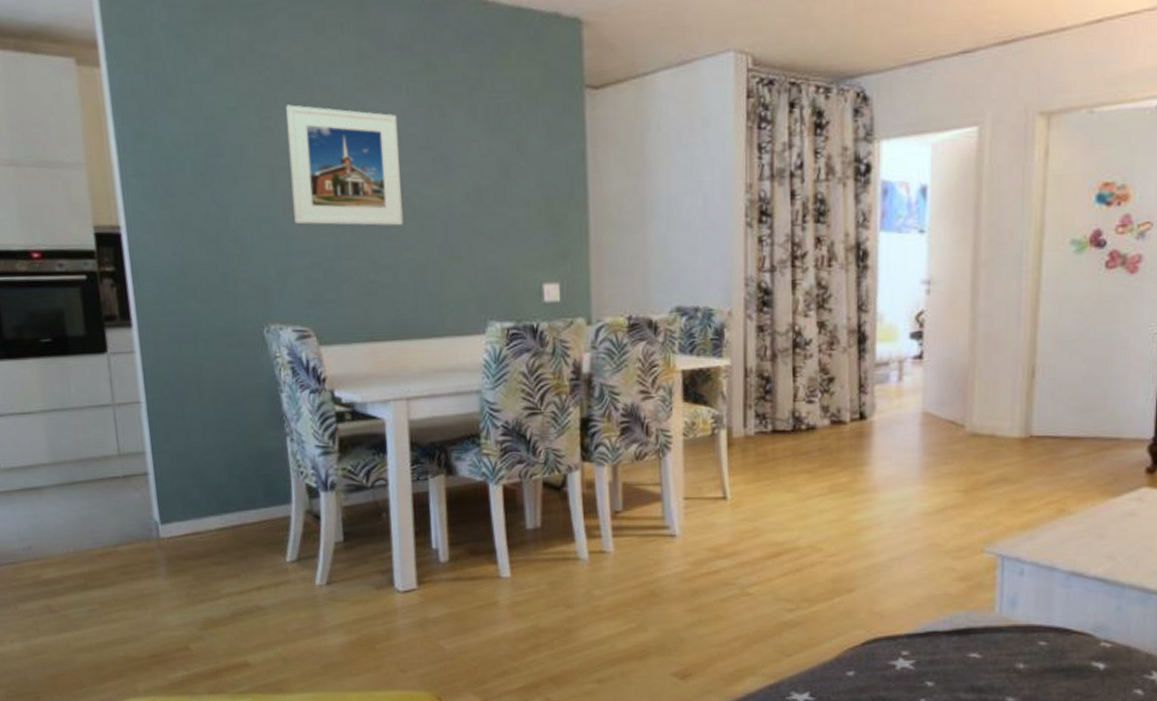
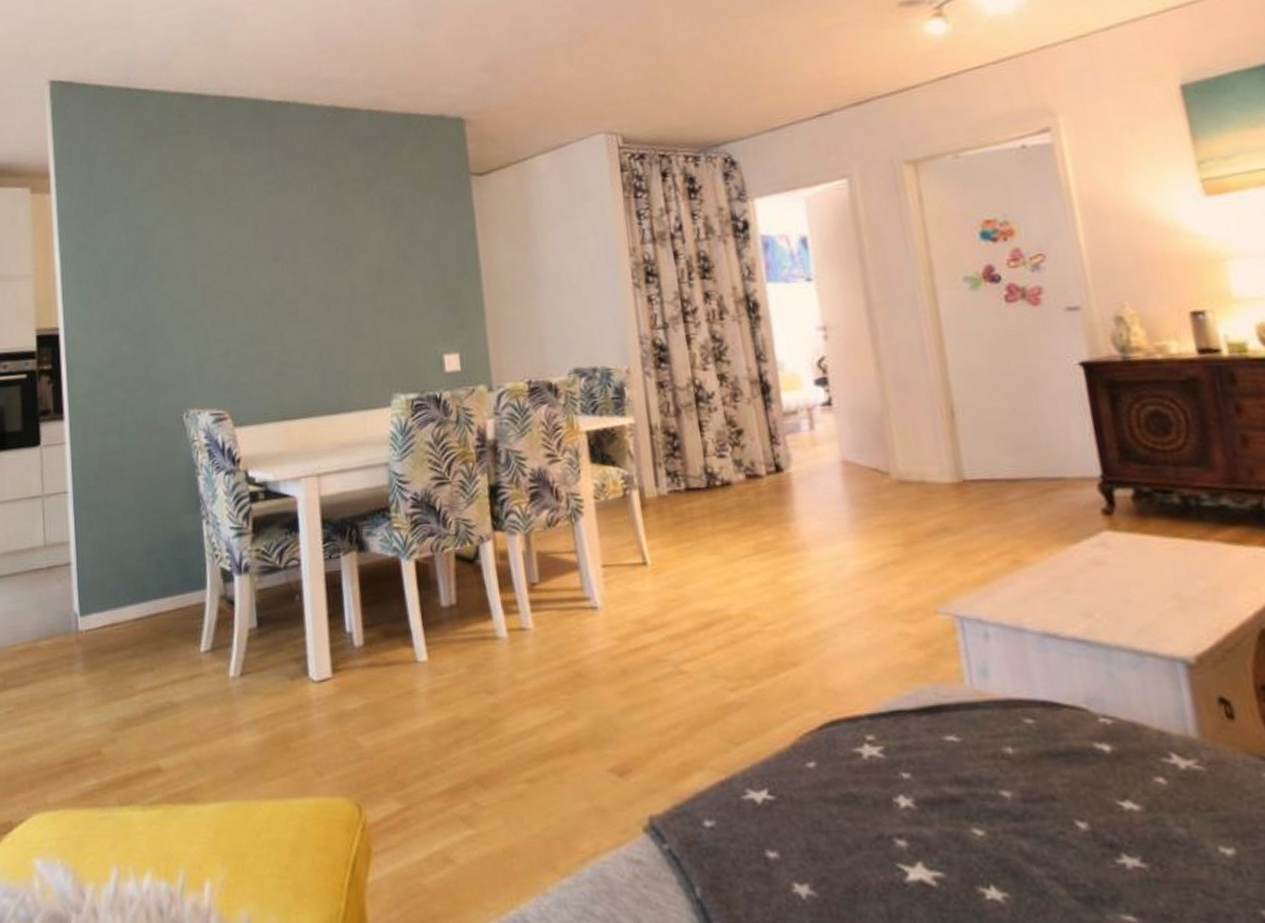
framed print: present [286,104,403,226] -> none [206,211,311,315]

